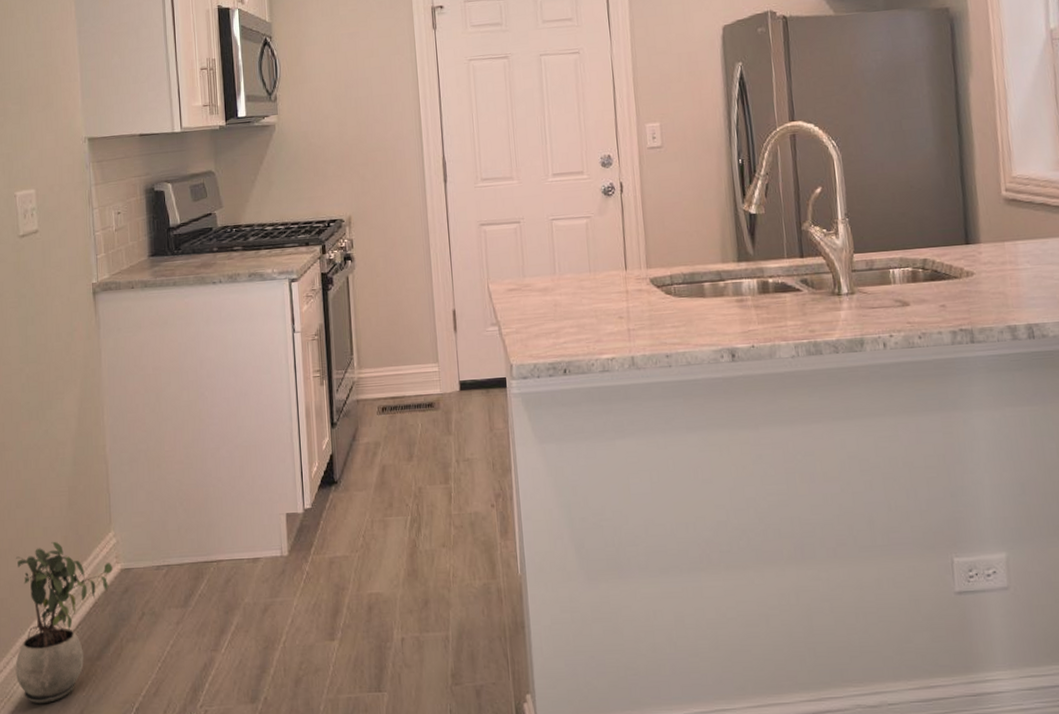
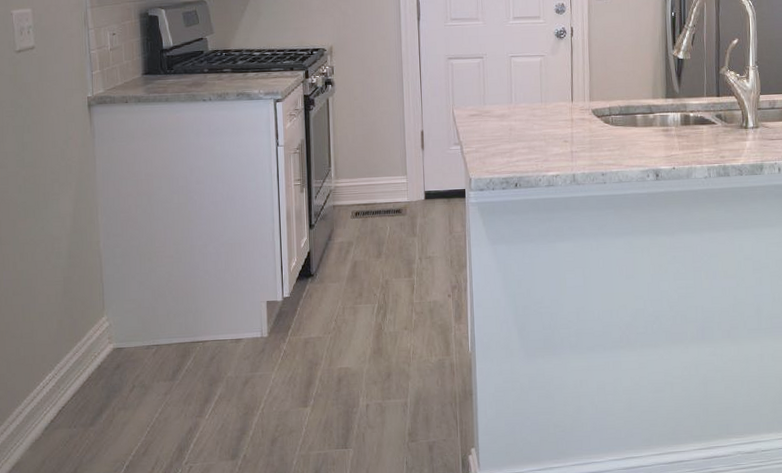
potted plant: present [15,541,113,704] -> none [12,324,105,464]

